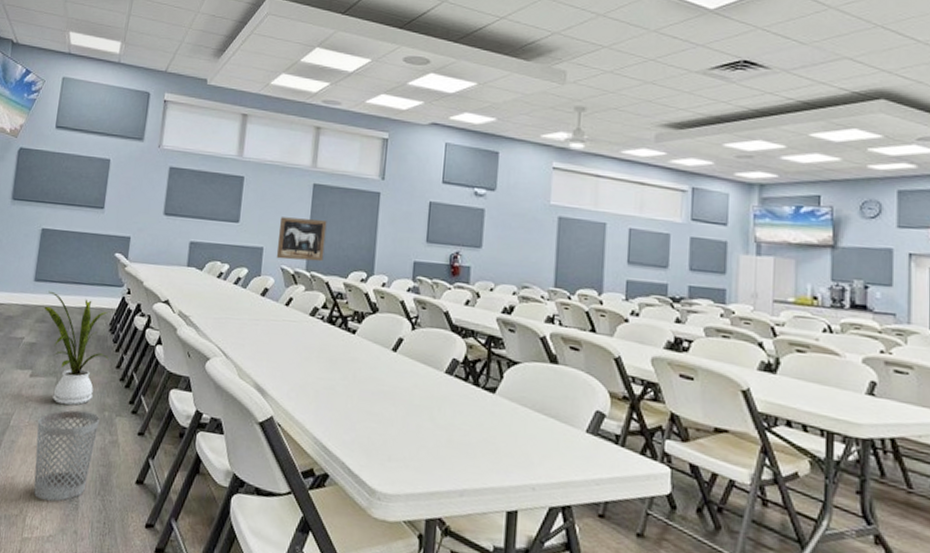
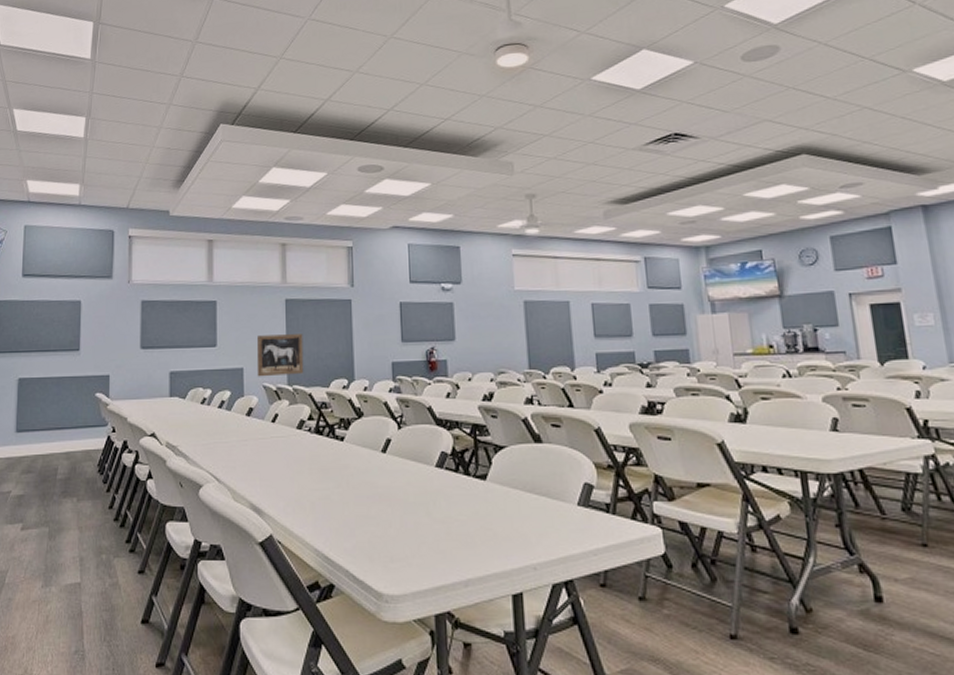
wastebasket: present [33,410,100,502] -> none [33,557,98,655]
house plant: present [44,290,109,406] -> none [28,440,101,554]

